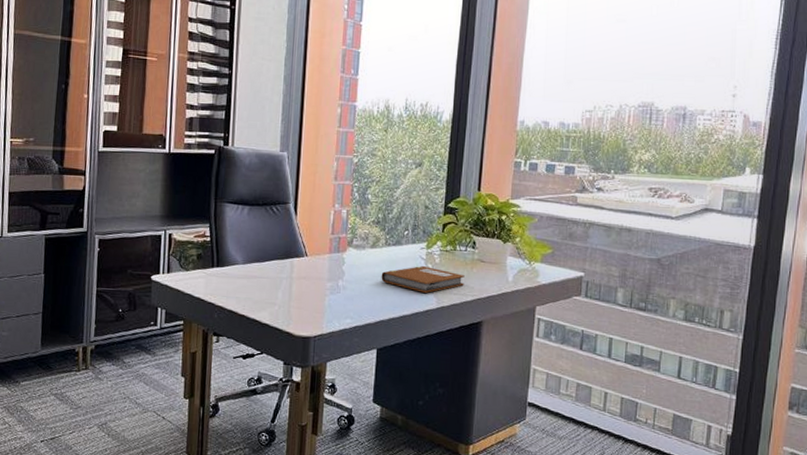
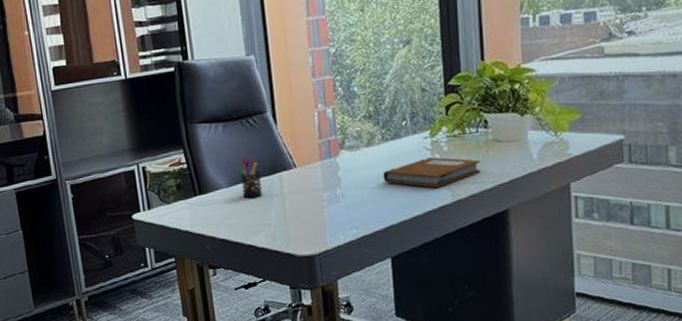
pen holder: none [255,239,275,278] -> present [237,156,263,199]

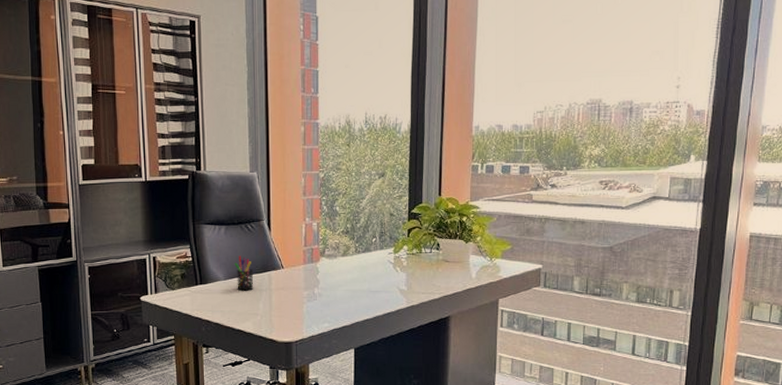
notebook: present [383,157,481,188] -> none [353,270,431,294]

